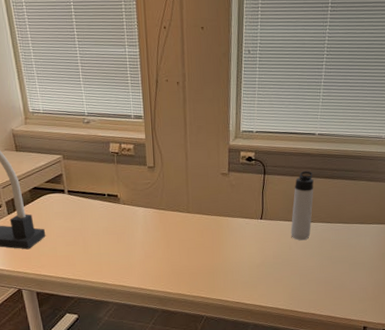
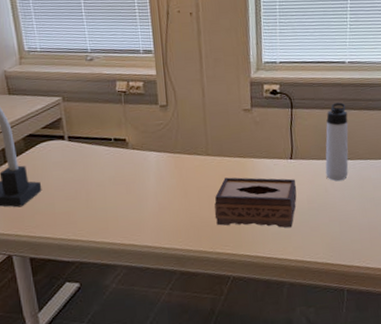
tissue box: none [192,232,265,279] -> present [214,177,297,228]

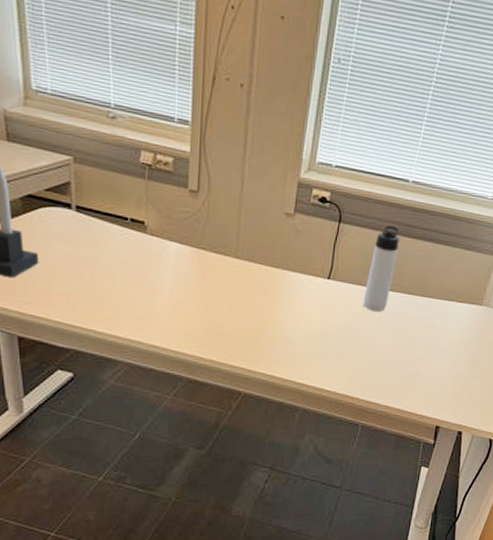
tissue box: present [214,177,297,228] -> none [234,286,330,353]

